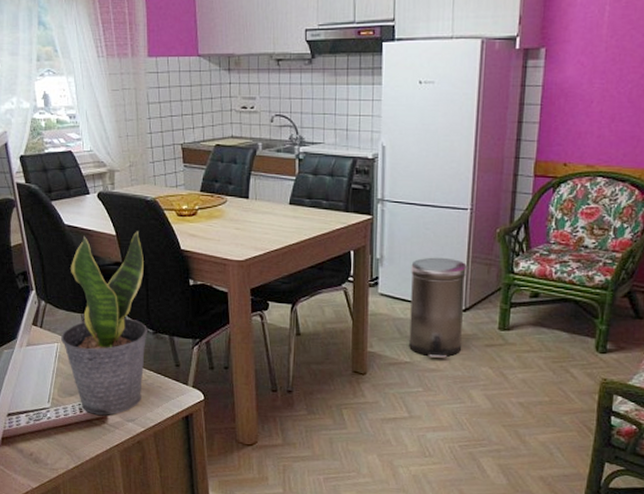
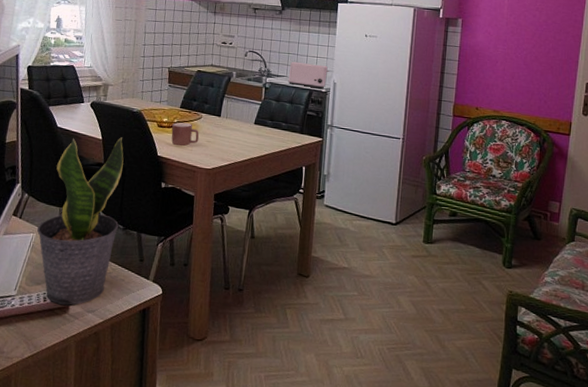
mug: none [193,209,227,238] -> present [171,122,199,148]
toaster: none [325,123,377,155] -> present [288,61,330,89]
pedal bin: present [409,257,468,359] -> none [347,176,399,266]

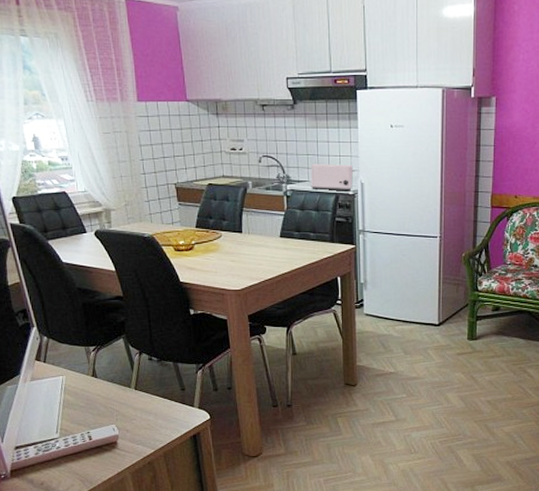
potted plant: present [37,137,124,306] -> none [66,266,153,441]
mug: present [171,122,199,148] -> none [190,244,223,271]

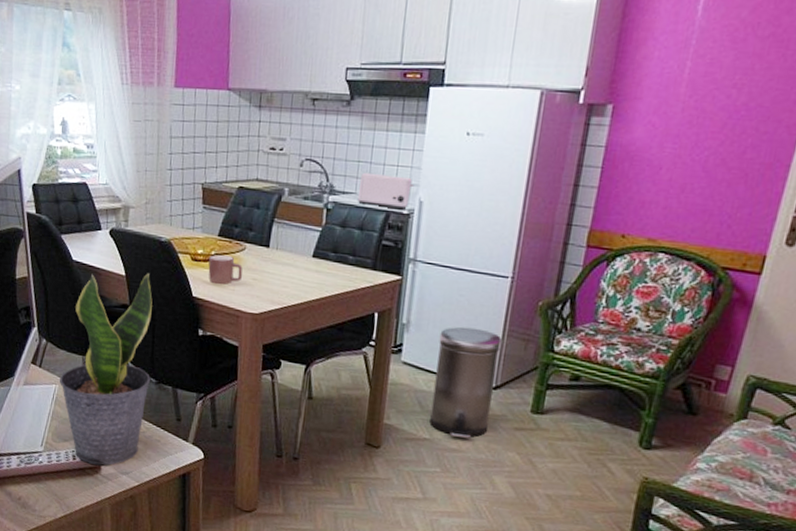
potted plant: none [66,266,153,441] -> present [60,273,153,466]
mug: none [190,244,223,271] -> present [208,255,243,287]
pedal bin: none [391,280,440,368] -> present [429,326,503,438]

